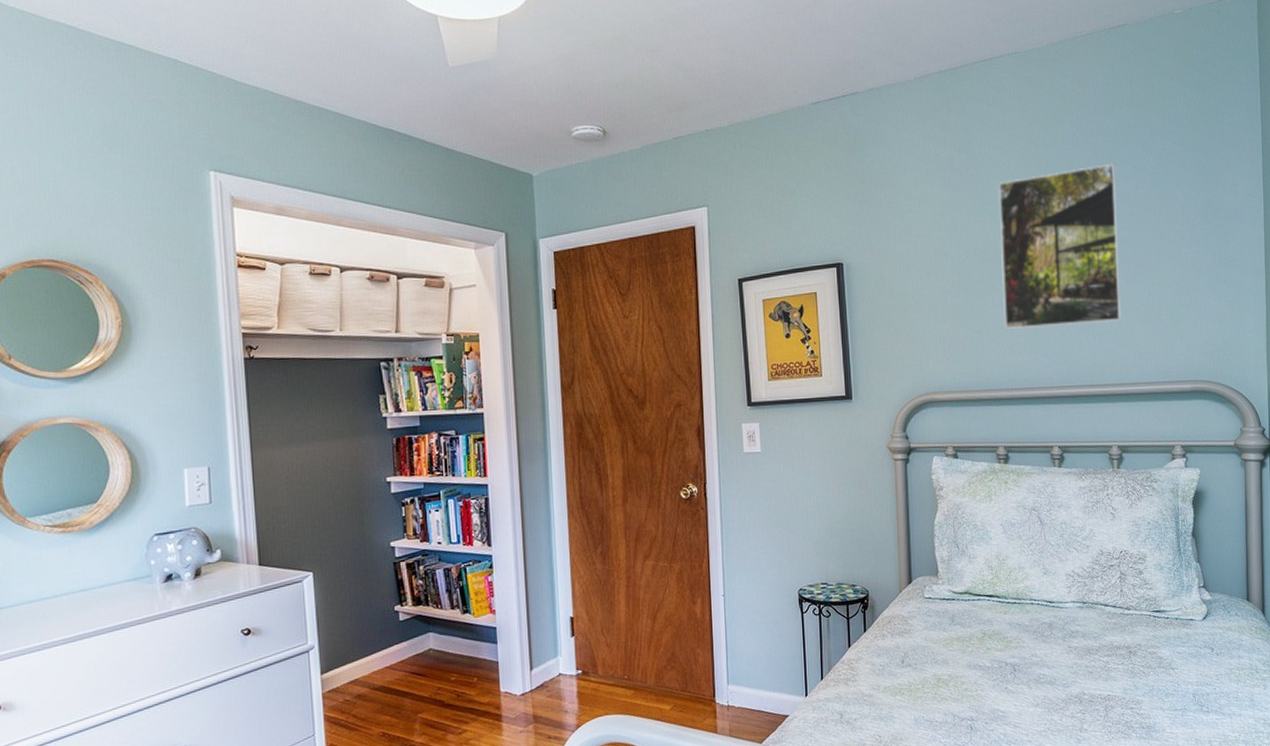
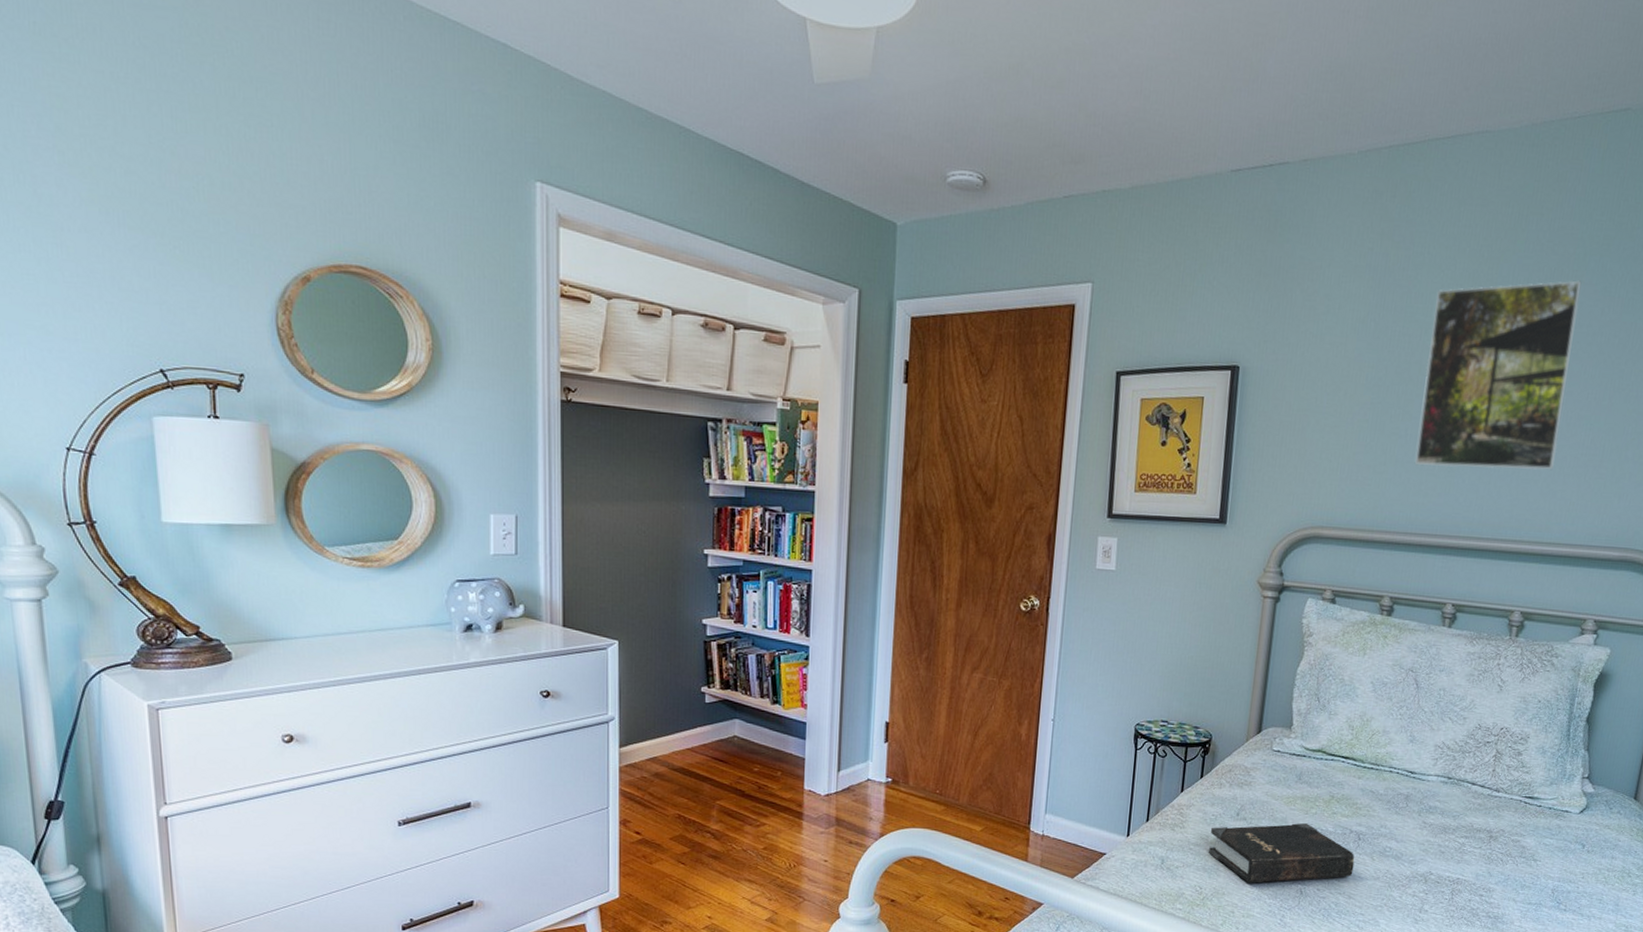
hardback book: none [881,661,1015,726] -> present [1209,822,1355,883]

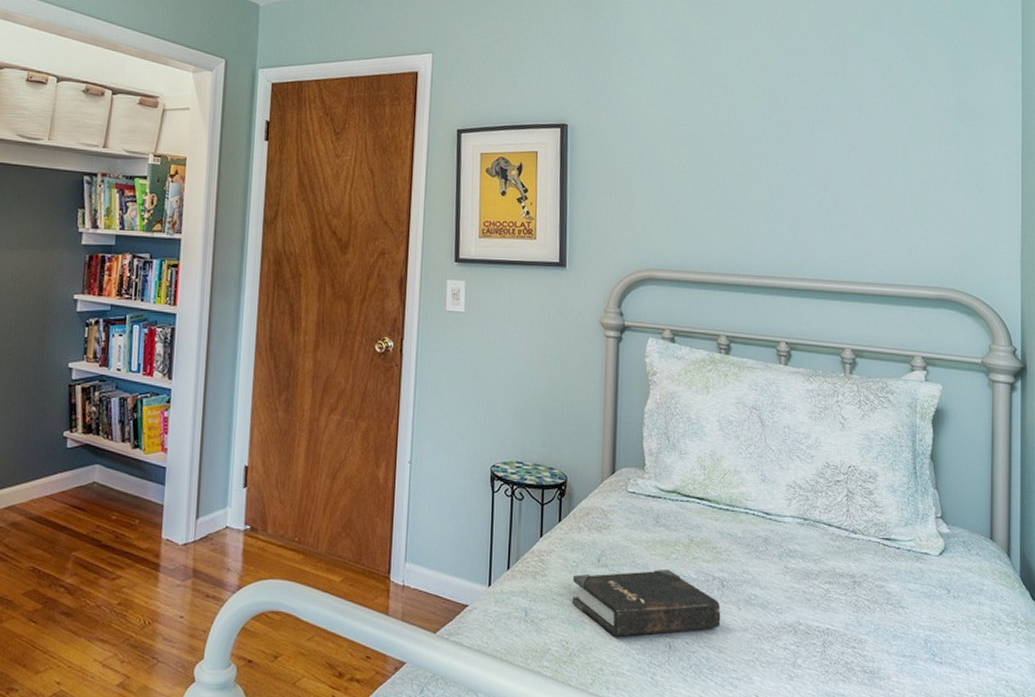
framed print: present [1415,280,1582,471] -> none [734,50,863,216]

